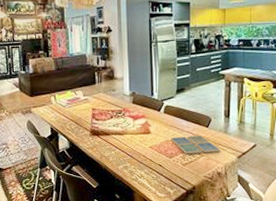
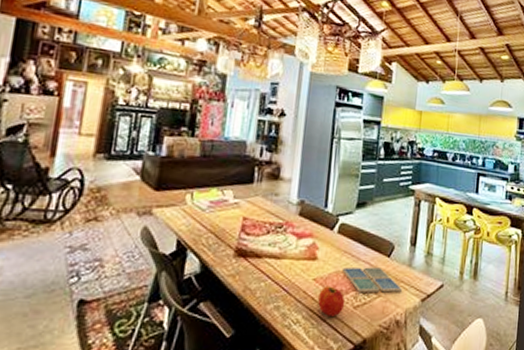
apple: none [155,151,176,171] -> present [318,286,345,316]

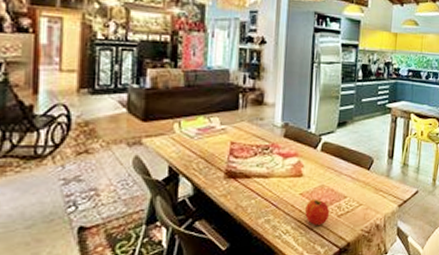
drink coaster: present [341,267,402,293] -> none [326,180,381,203]

